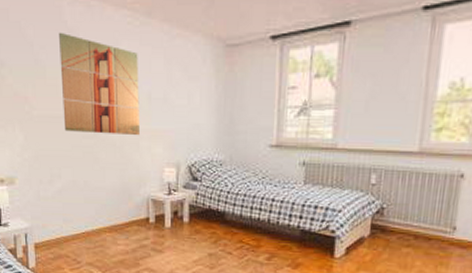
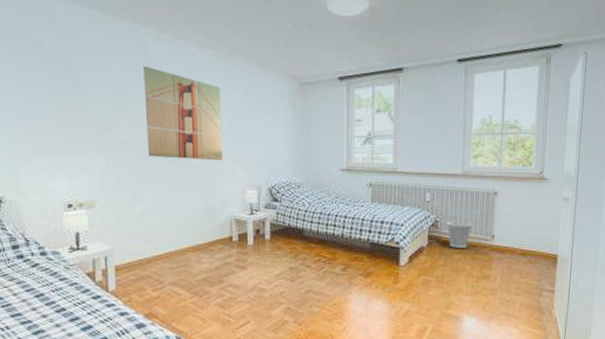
wastebasket: none [394,208,429,241] -> present [446,221,473,248]

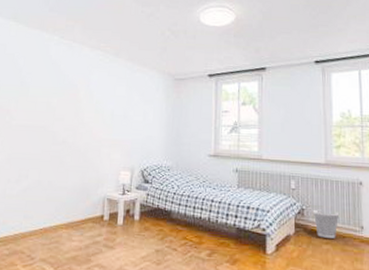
wall art: present [144,65,222,161] -> none [38,63,106,144]

